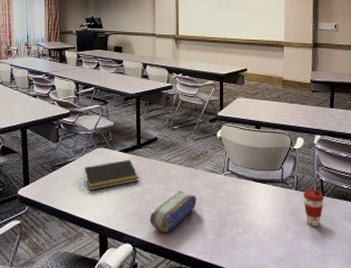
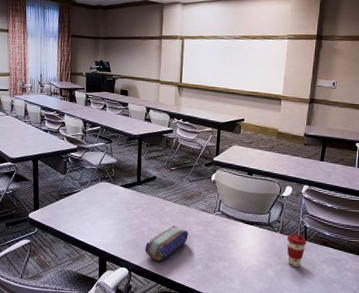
notepad: present [84,159,139,190] -> none [88,194,137,219]

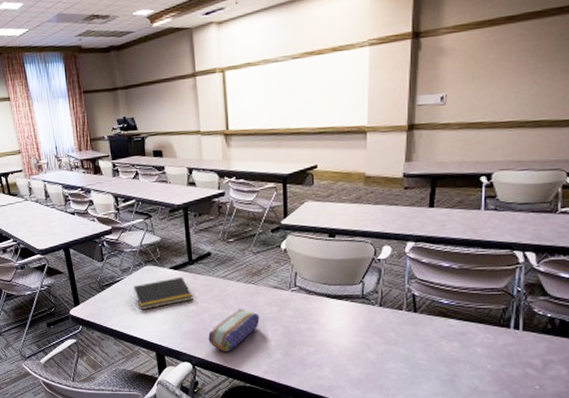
notepad: none [88,194,137,219] -> present [133,276,193,310]
coffee cup: present [286,233,306,267] -> none [388,304,416,346]

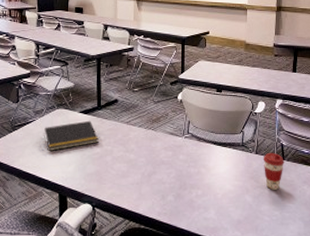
pencil case: present [208,309,260,353] -> none [109,153,156,194]
coffee cup: none [388,304,416,346] -> present [263,152,284,190]

